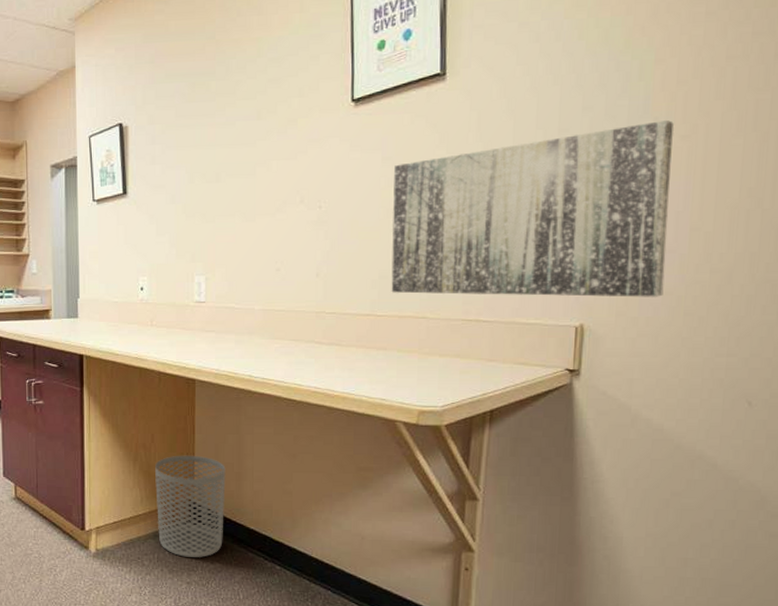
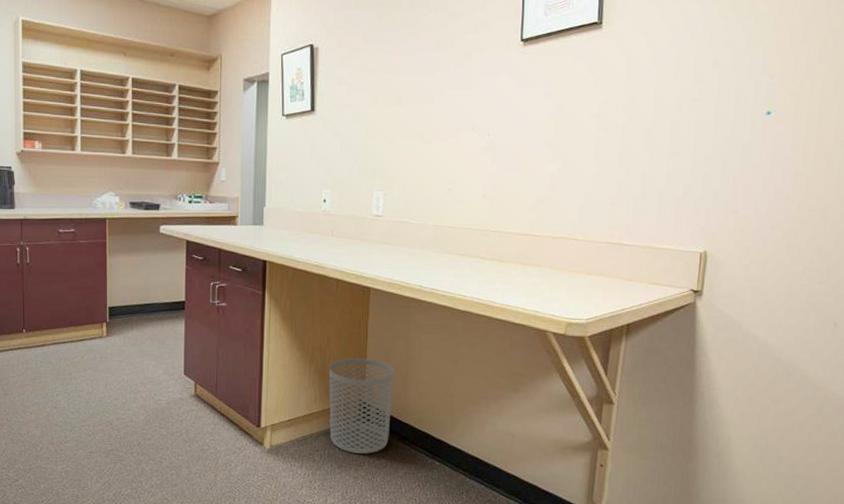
wall art: present [391,120,674,297] -> none [547,78,786,230]

